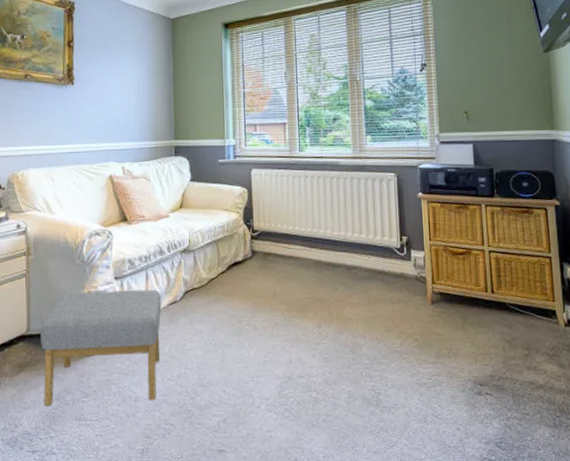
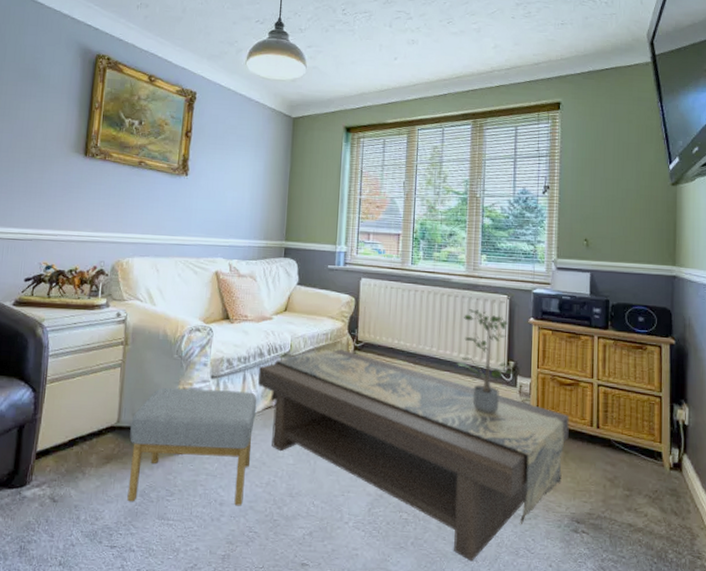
coffee table: none [159,240,465,432] -> present [257,349,569,562]
potted plant: none [351,189,408,289] -> present [456,309,514,414]

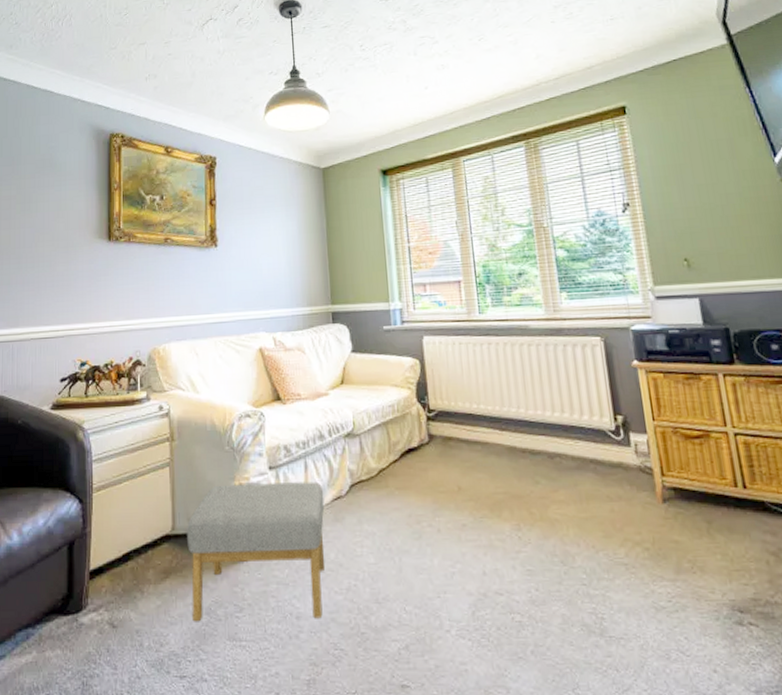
coffee table: present [257,349,569,562] -> none [320,422,710,671]
potted plant: present [456,309,514,414] -> none [551,358,625,483]

